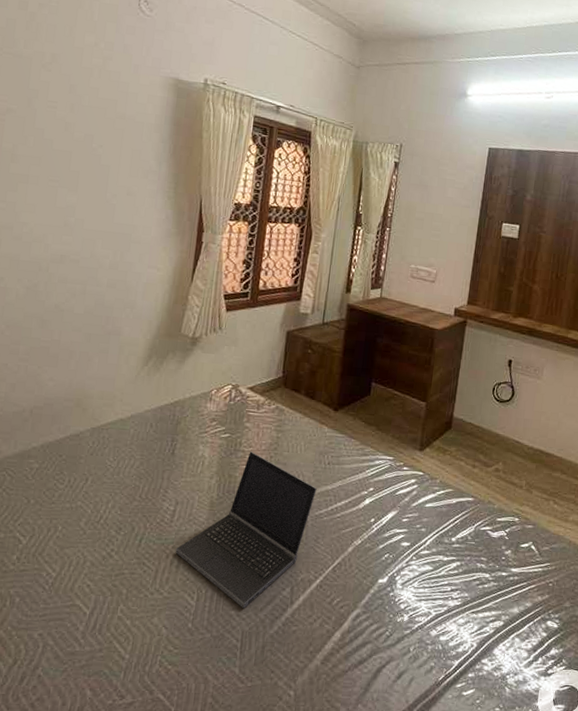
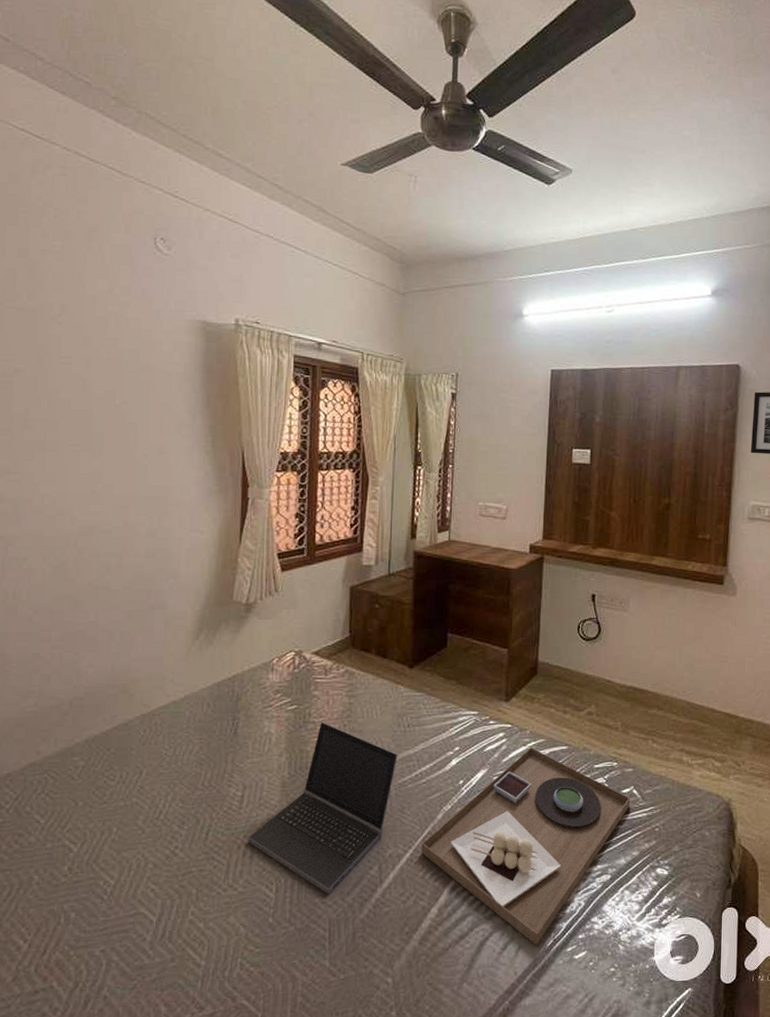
platter: none [330,495,529,679] -> present [421,747,631,946]

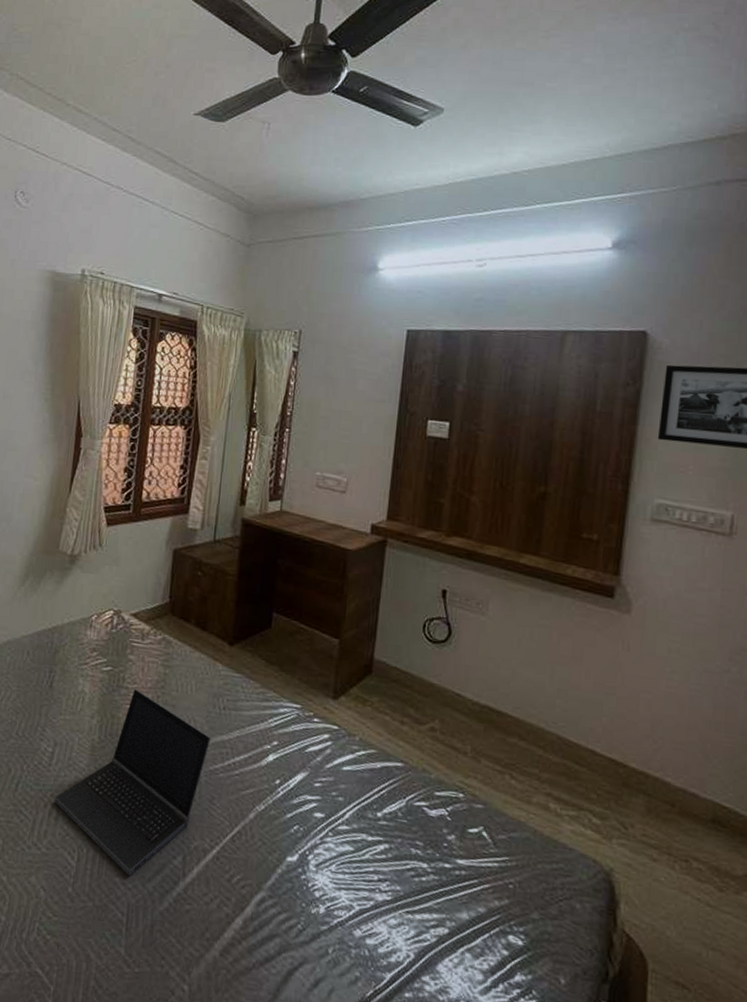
platter: present [421,747,631,946] -> none [229,757,479,992]

